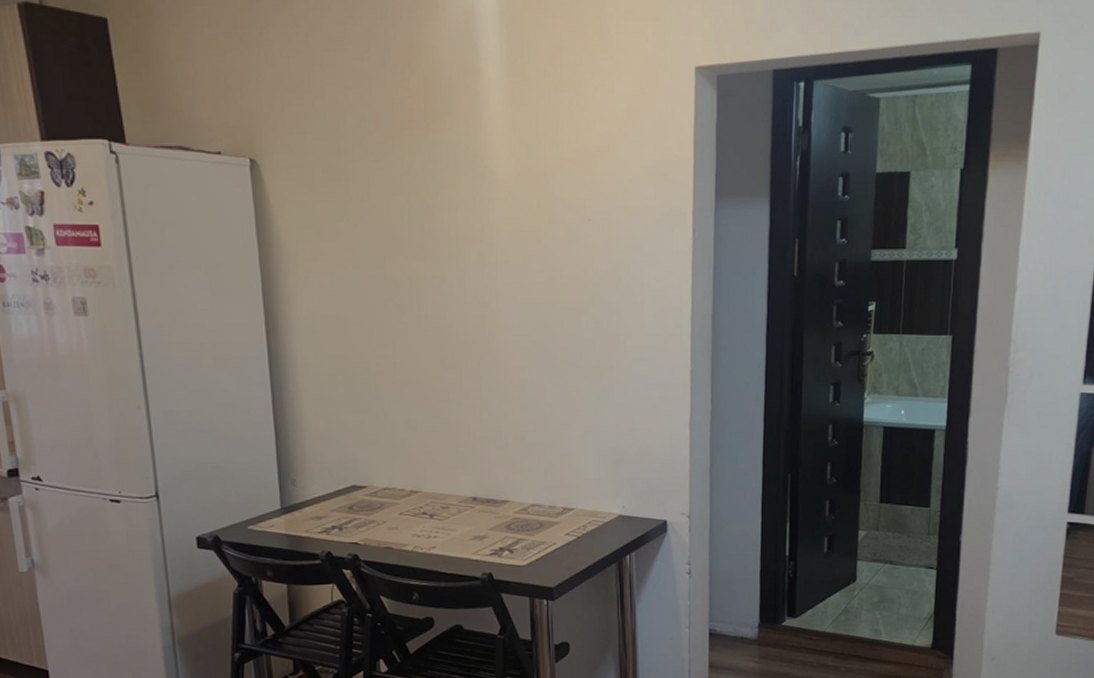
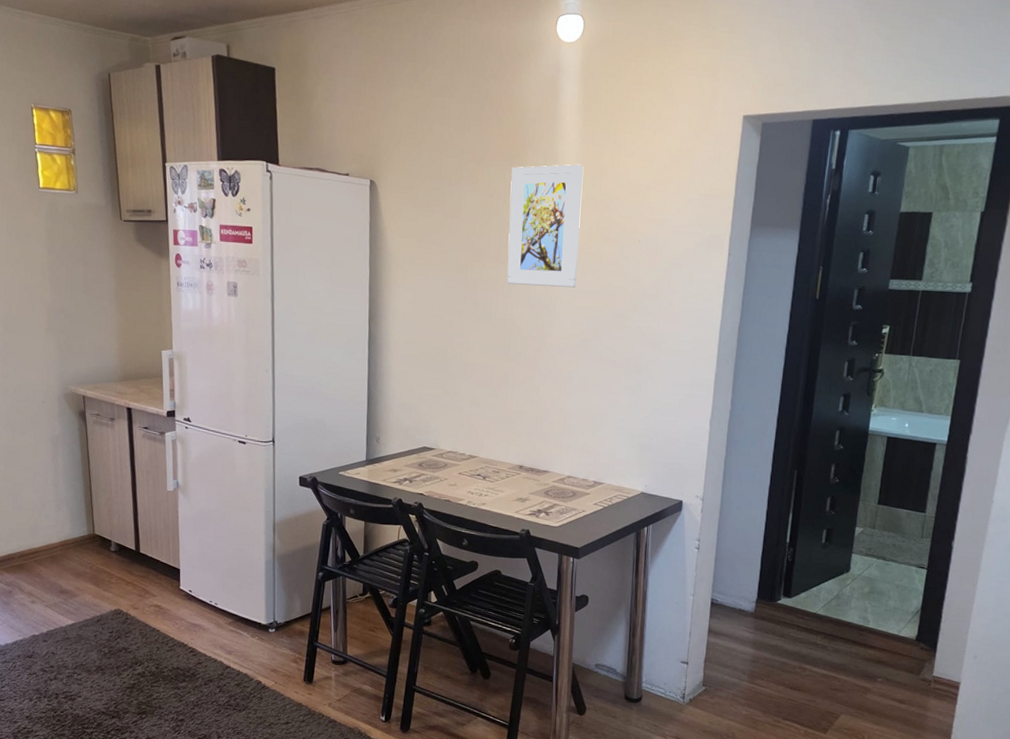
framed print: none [428,130,520,279] -> present [507,164,584,288]

